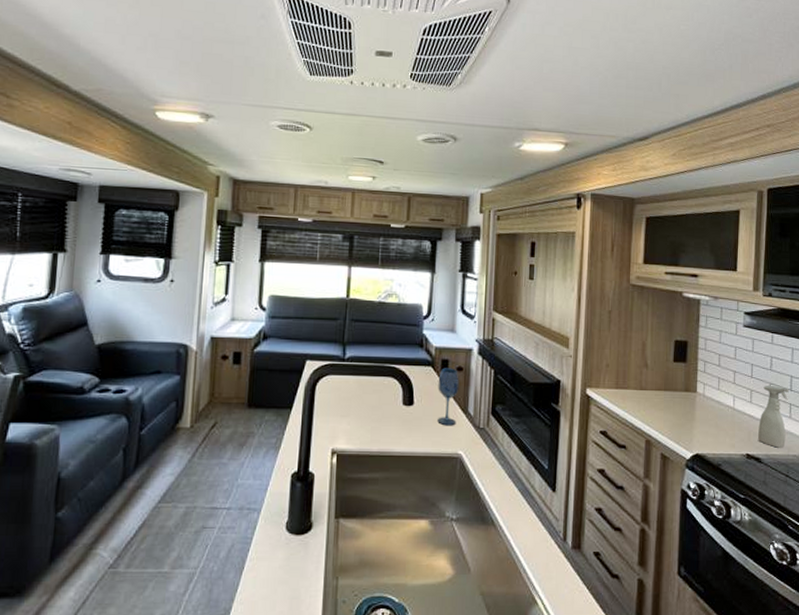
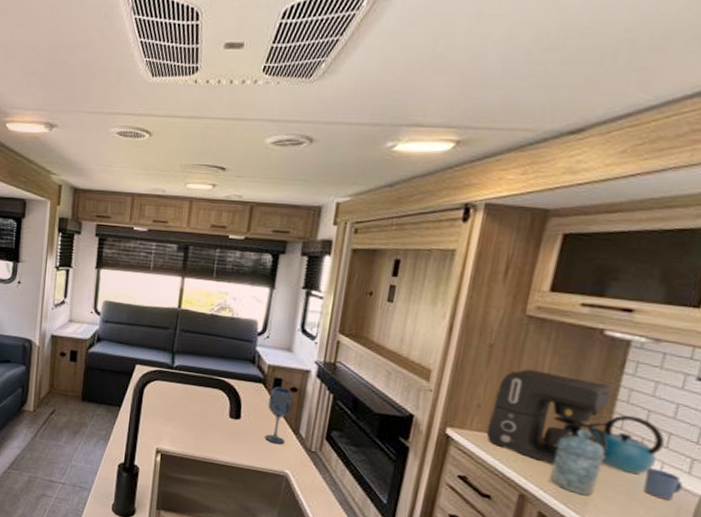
coffee maker: none [616,330,698,411] -> present [486,369,613,466]
canister: none [664,375,698,433] -> present [549,428,605,496]
kettle: none [682,360,733,409] -> present [587,415,665,474]
mug: none [725,402,749,427] -> present [643,468,684,501]

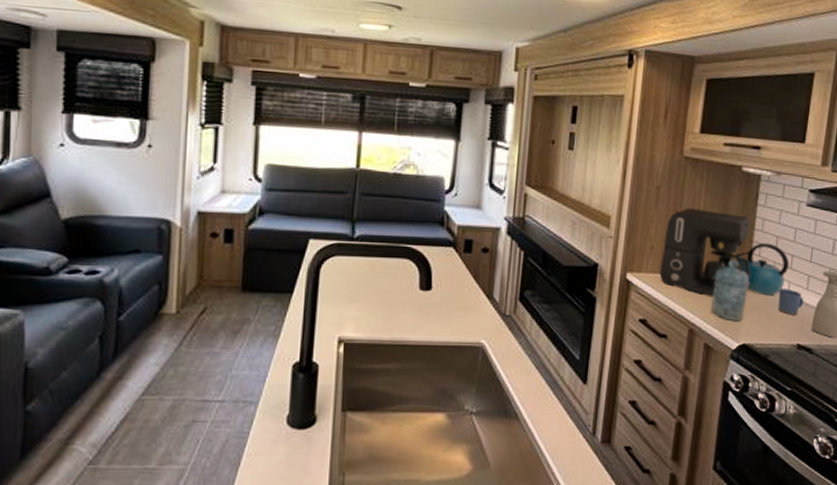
wineglass: present [265,386,293,445] -> none [458,249,484,313]

